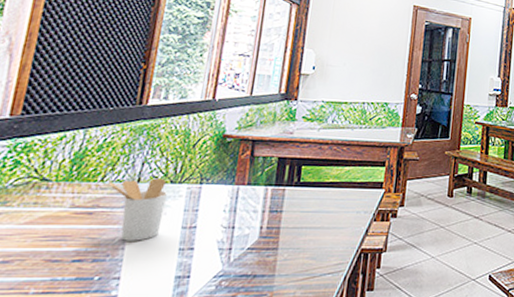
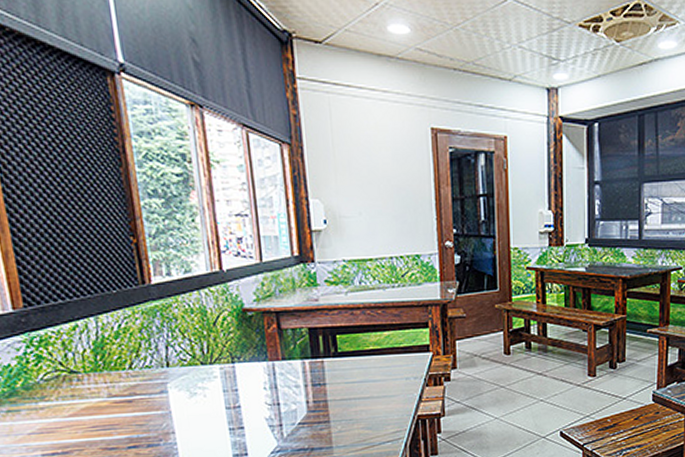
utensil holder: present [108,178,167,241] -> none [138,361,204,425]

